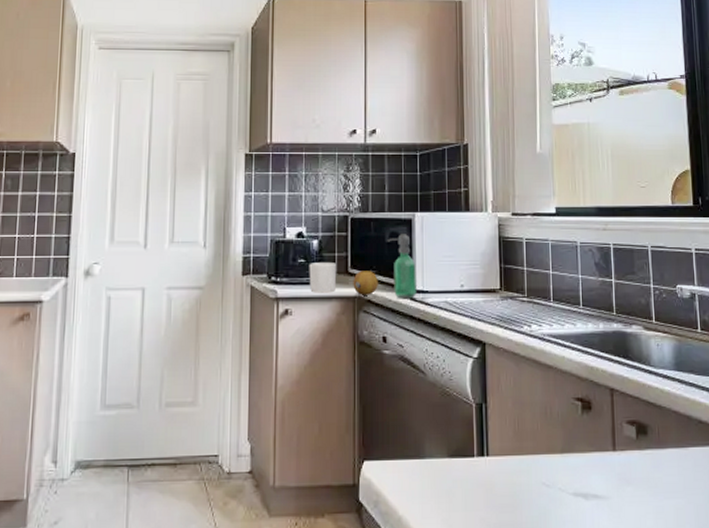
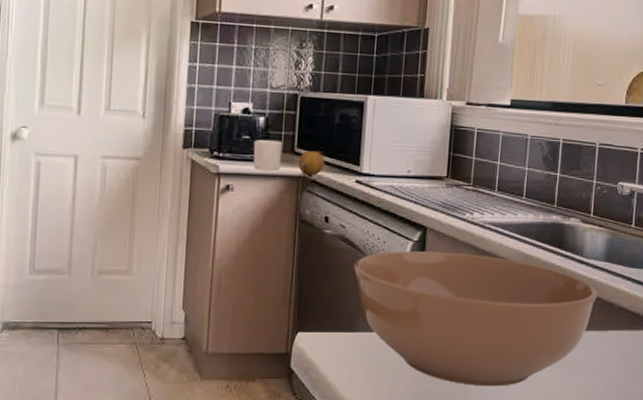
soap dispenser: present [387,233,416,299] -> none [337,115,365,182]
bowl: none [415,368,673,516] -> present [353,251,598,387]

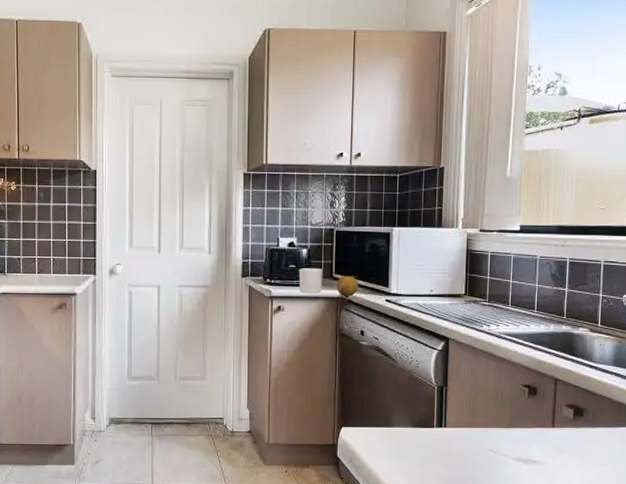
bowl: present [353,251,598,387] -> none [386,358,608,475]

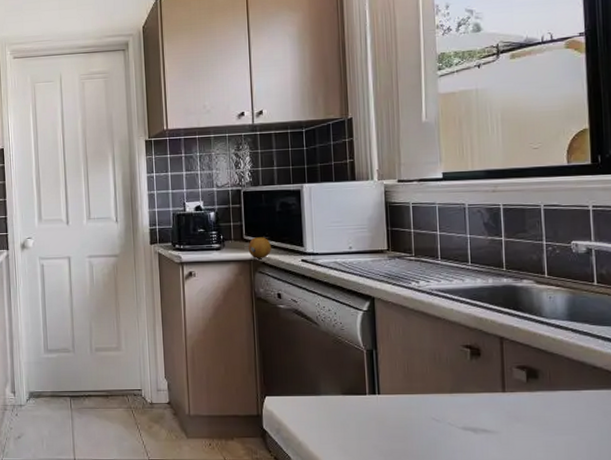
mug: present [299,268,323,294] -> none [208,231,234,258]

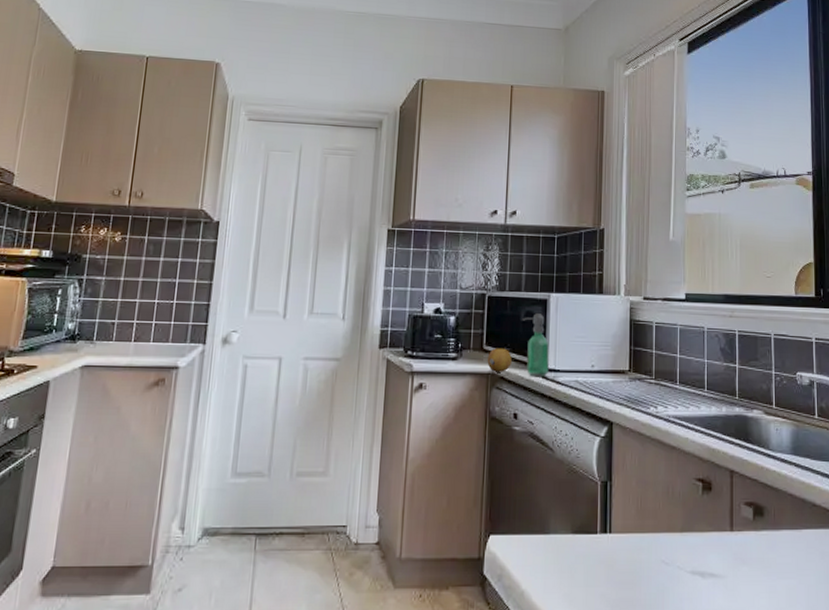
soap dispenser: none [278,202,307,261] -> present [522,312,549,377]

